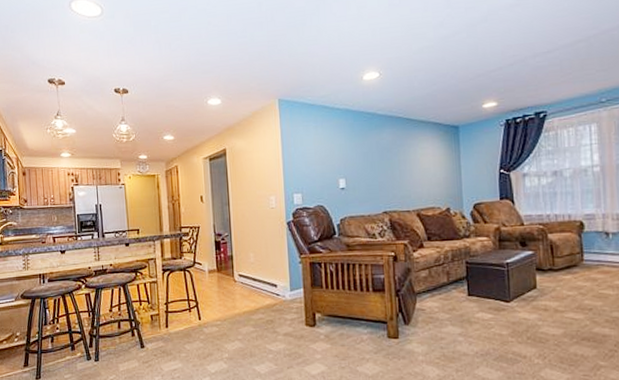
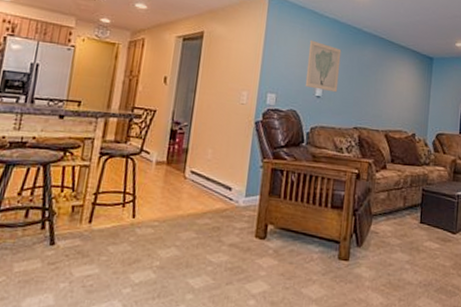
wall art: none [325,134,361,182] -> present [305,40,342,93]

